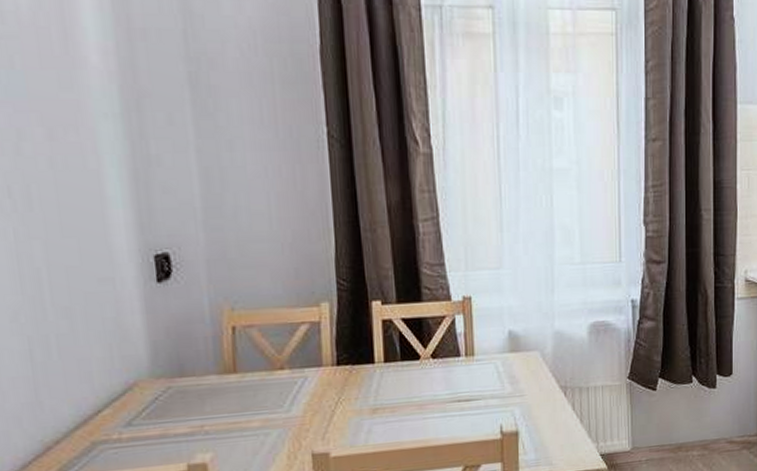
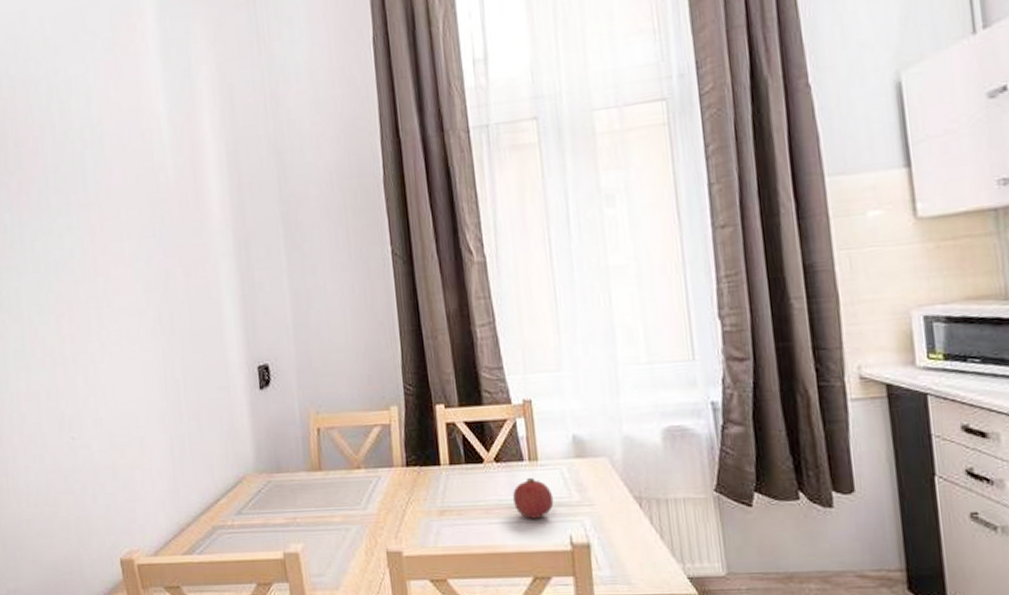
fruit: none [448,373,487,412] -> present [513,478,554,519]

